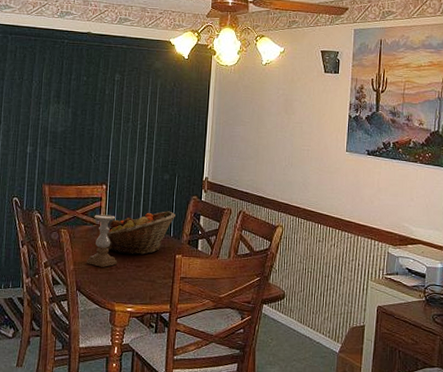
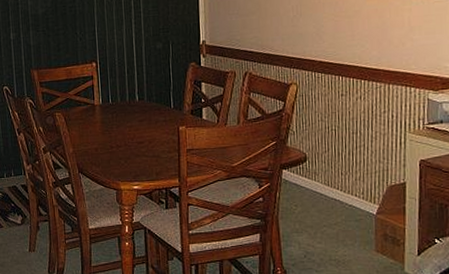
candle holder: present [87,214,117,267] -> none [85,92,117,147]
fruit basket: present [106,211,175,255] -> none [102,81,174,132]

